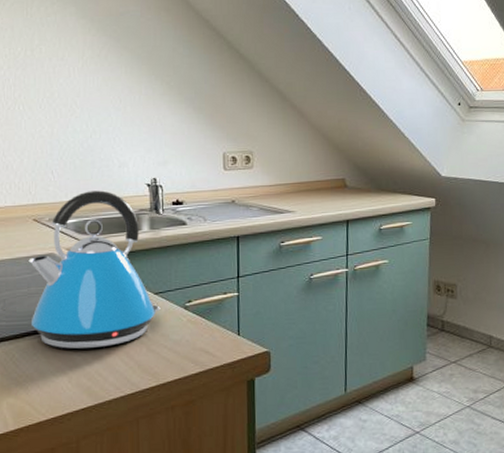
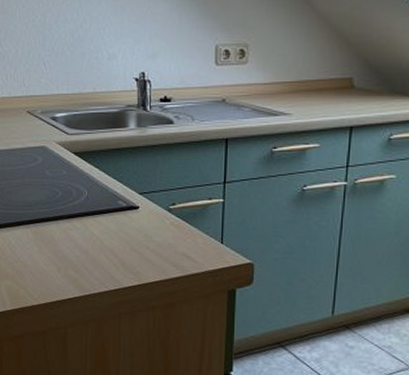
kettle: present [28,190,161,349] -> none [23,84,145,243]

